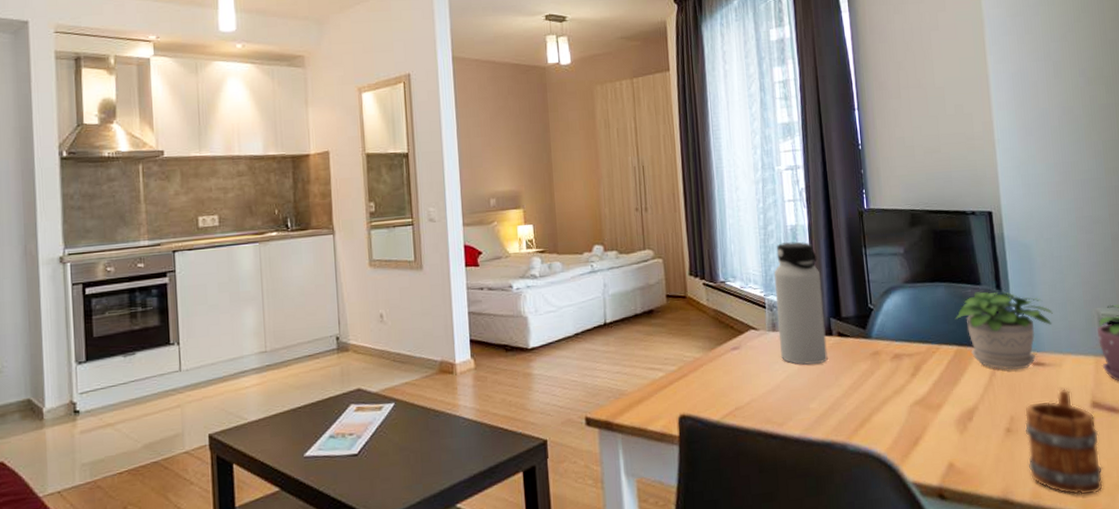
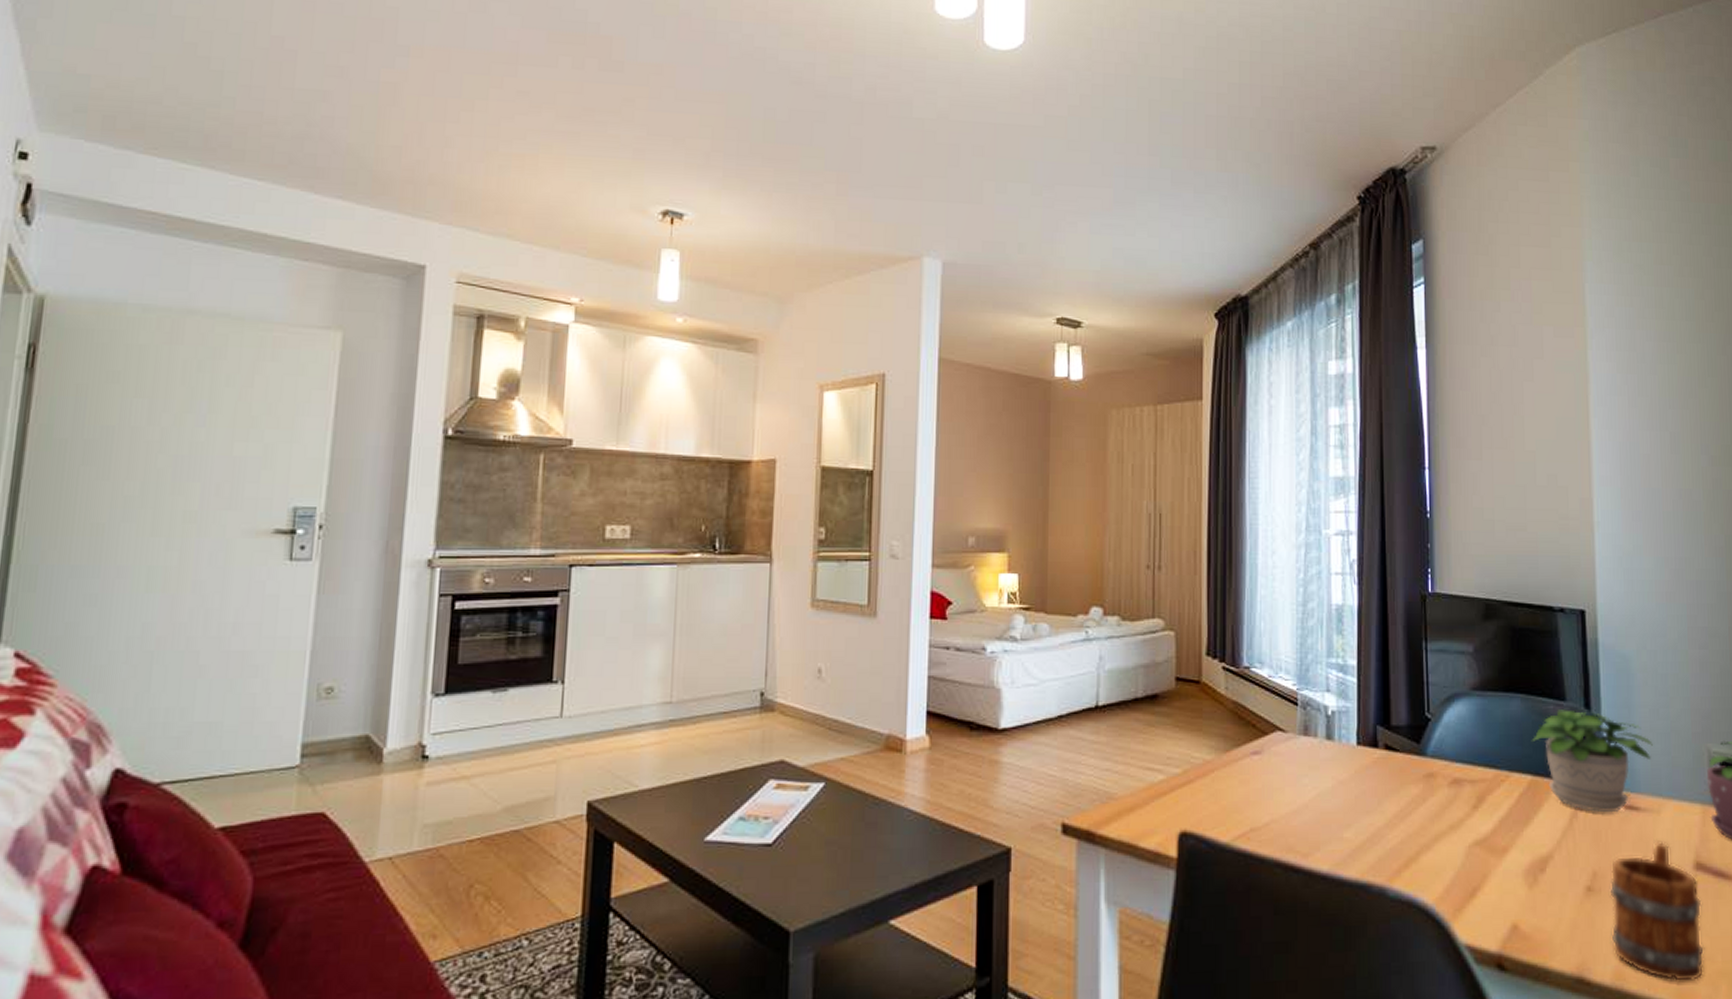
water bottle: present [773,241,828,365] -> none [1311,624,1370,782]

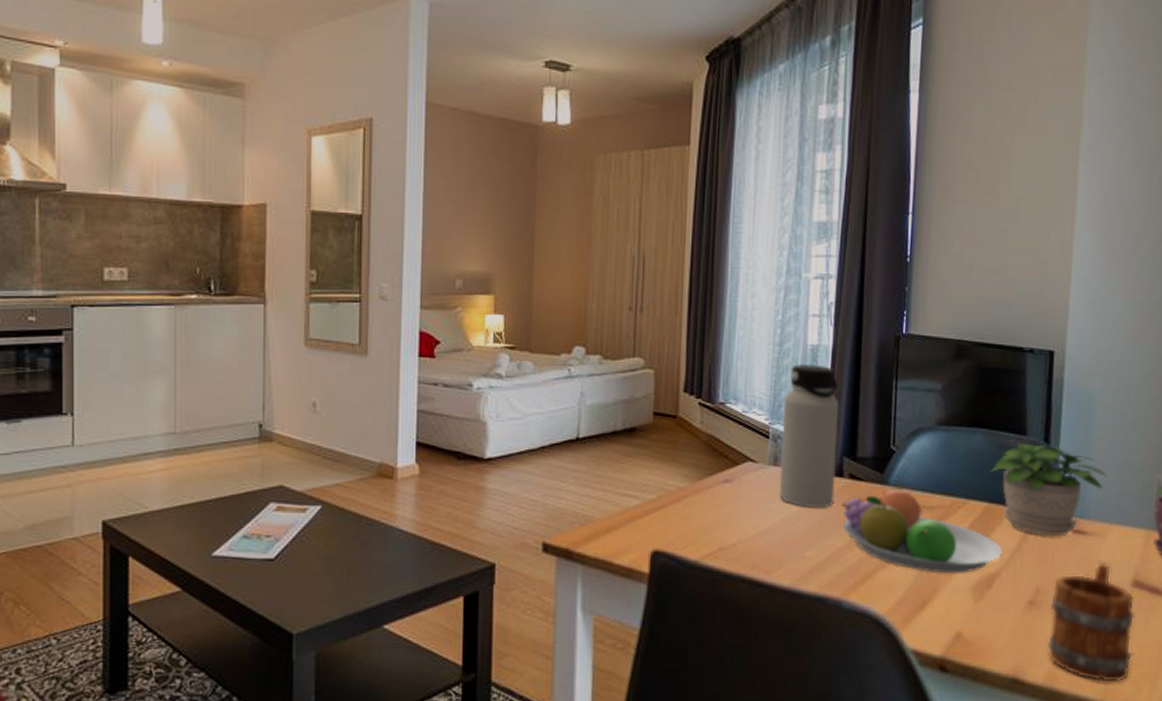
water bottle: none [1311,624,1370,782] -> present [780,363,840,507]
fruit bowl: none [1379,758,1554,856] -> present [842,487,1003,574]

